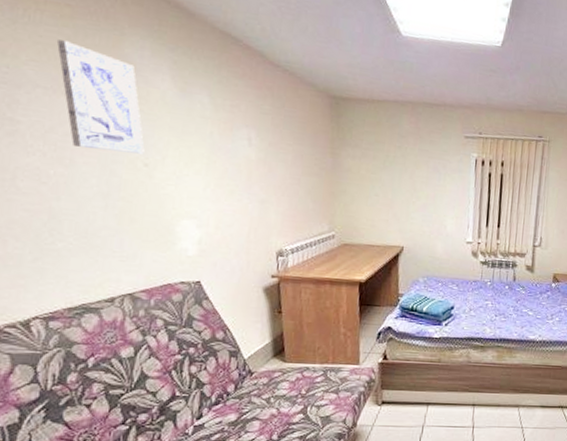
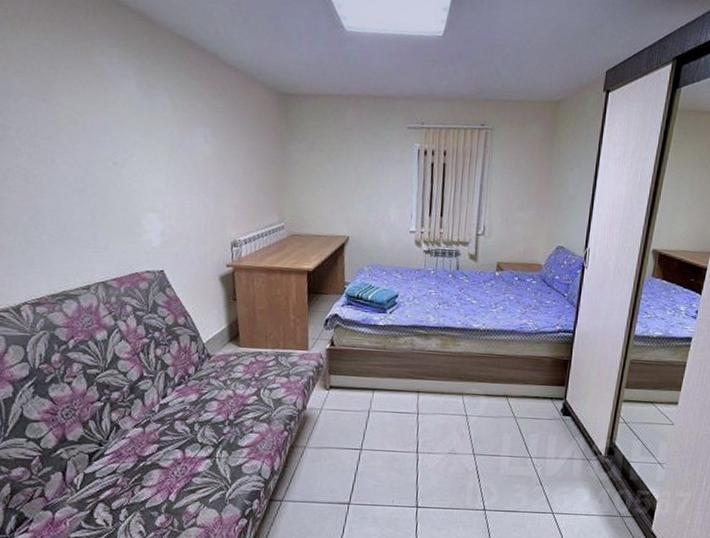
wall art: present [56,39,145,154] -> none [38,52,114,154]

